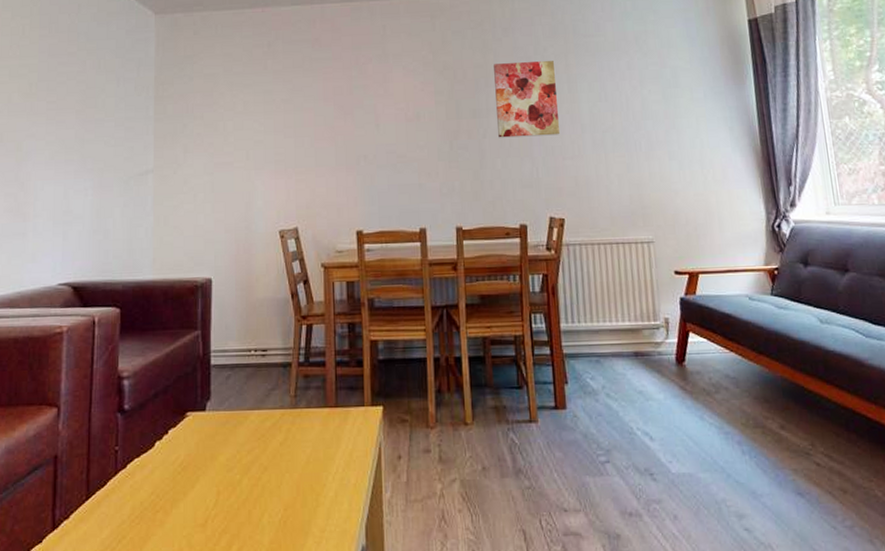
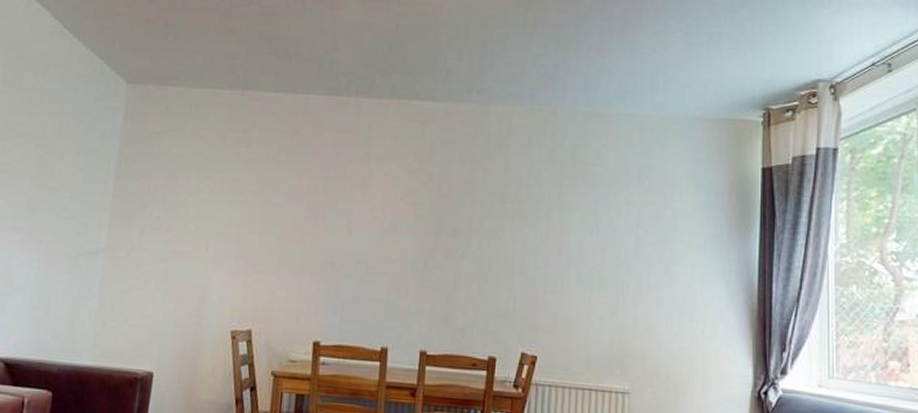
wall art: present [494,61,559,138] -> none [478,182,547,266]

